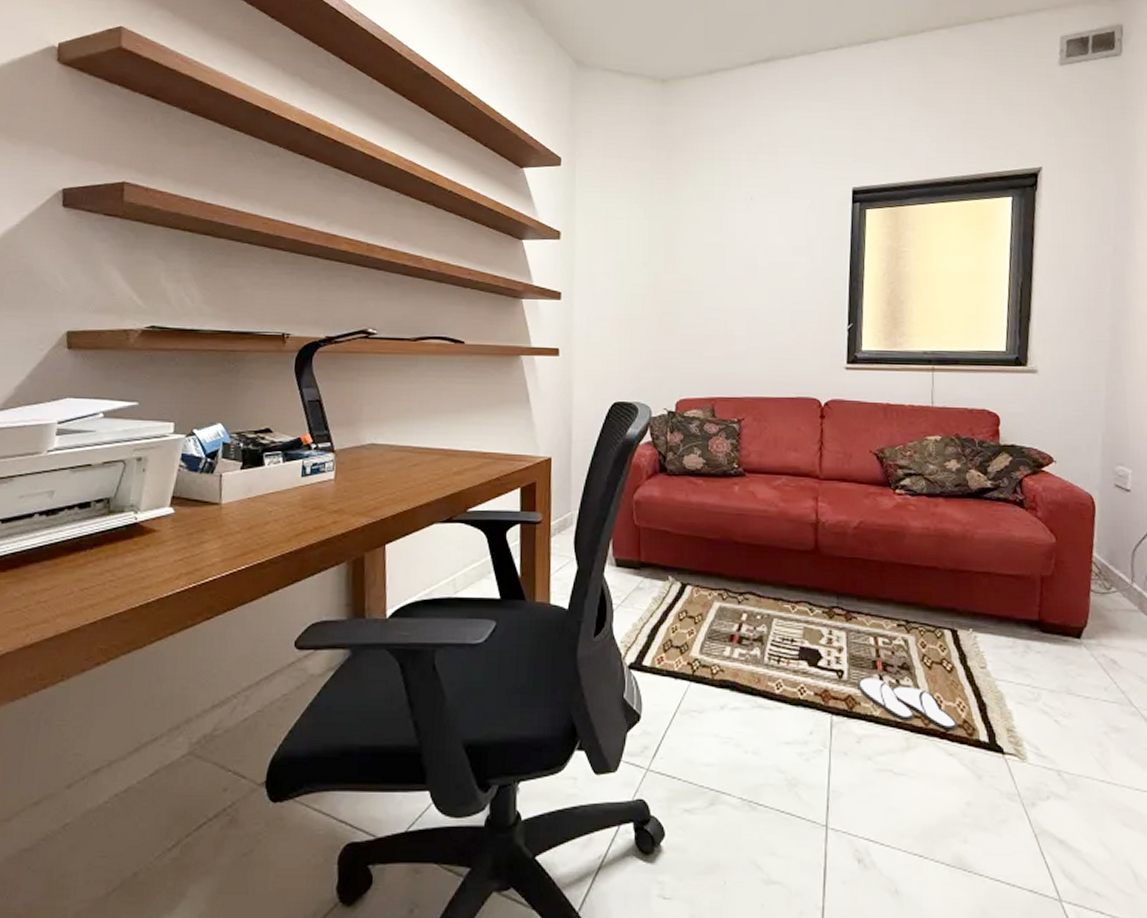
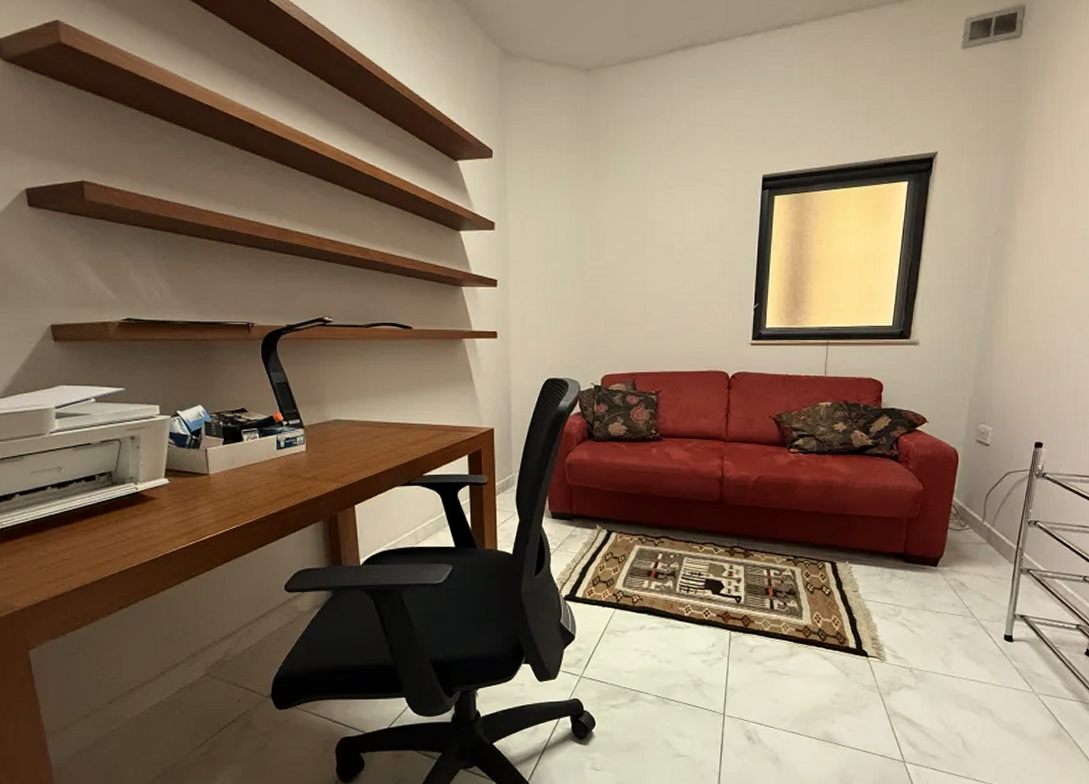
slippers: present [857,677,958,730] -> none [752,601,833,640]

